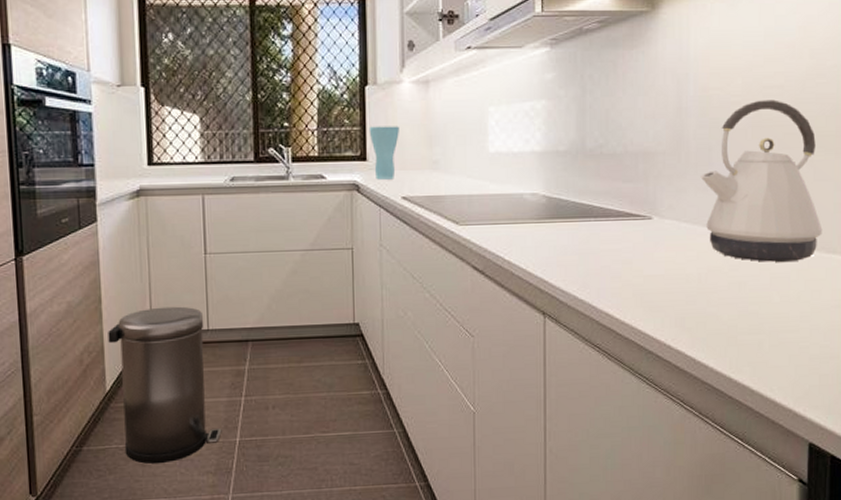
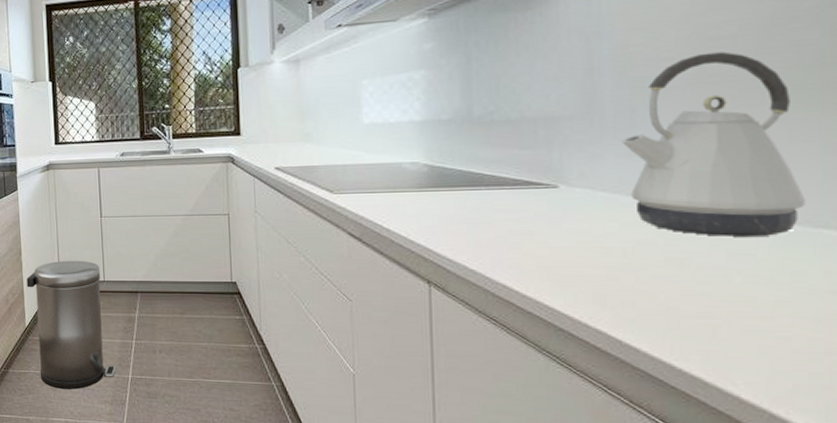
vase: present [369,126,399,180] -> none [242,102,271,152]

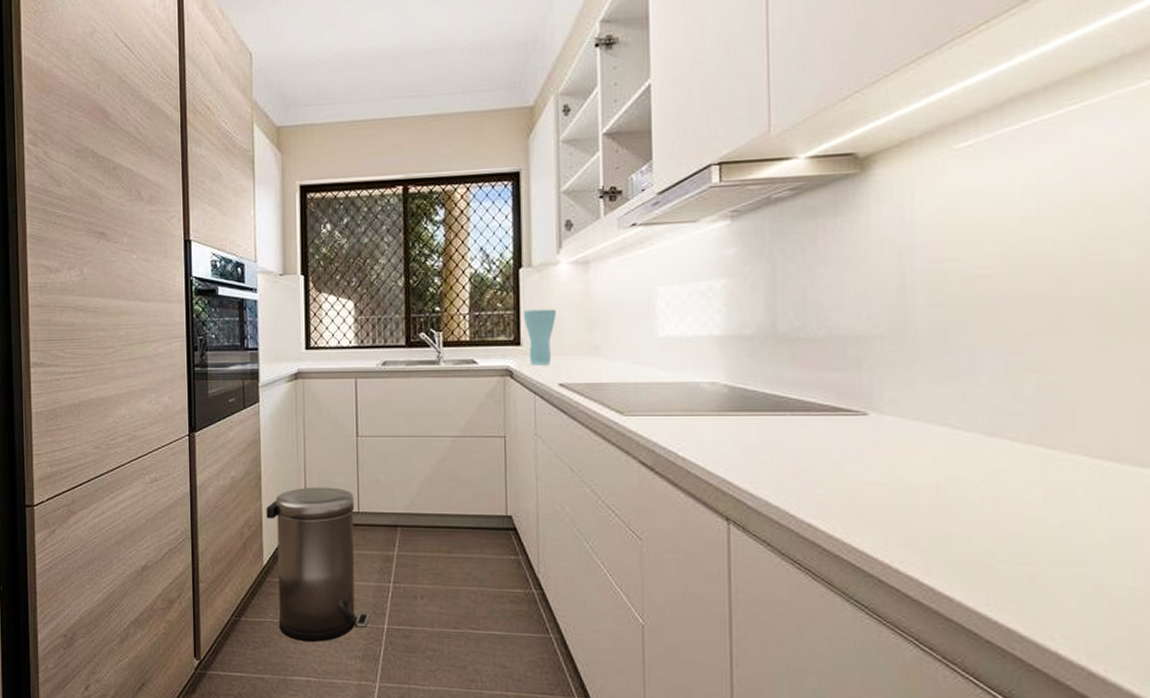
vase: none [242,102,271,152] -> present [523,309,556,365]
kettle: present [621,51,806,236] -> none [934,271,1124,474]

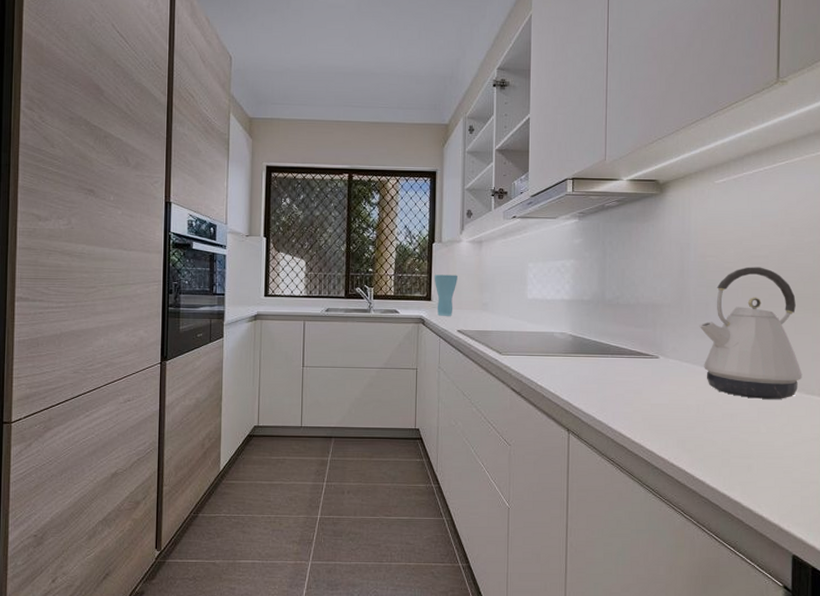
pedal bin: present [266,487,370,642] -> none [225,406,307,531]
kettle: none [934,271,1124,474] -> present [699,267,802,399]

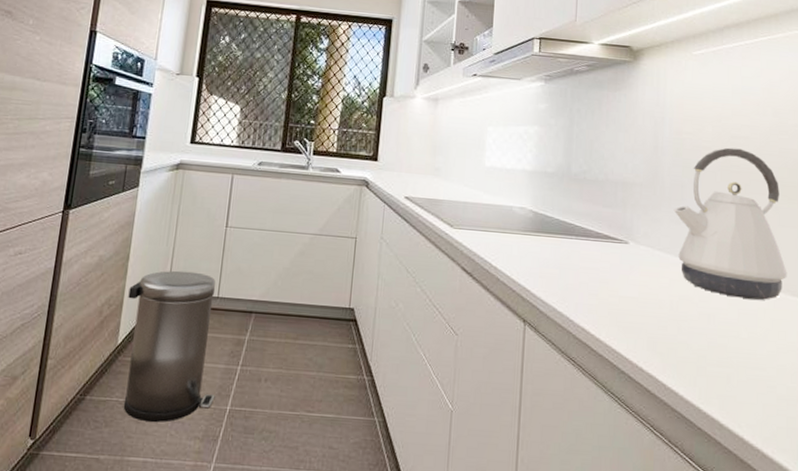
pedal bin: none [225,406,307,531] -> present [123,270,216,422]
vase: present [434,274,457,316] -> none [382,132,409,180]

